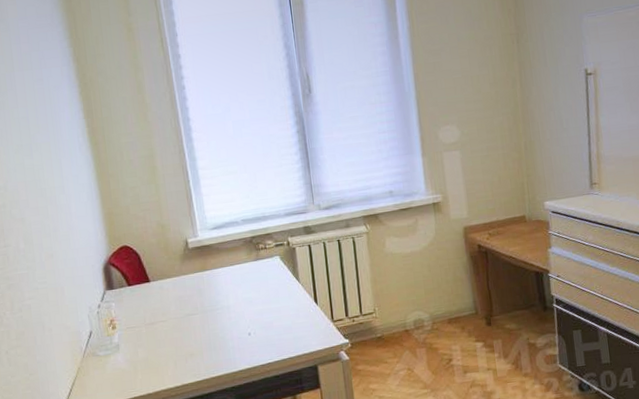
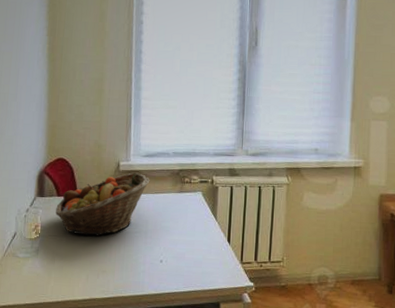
fruit basket: none [129,247,223,322] -> present [55,173,150,236]

